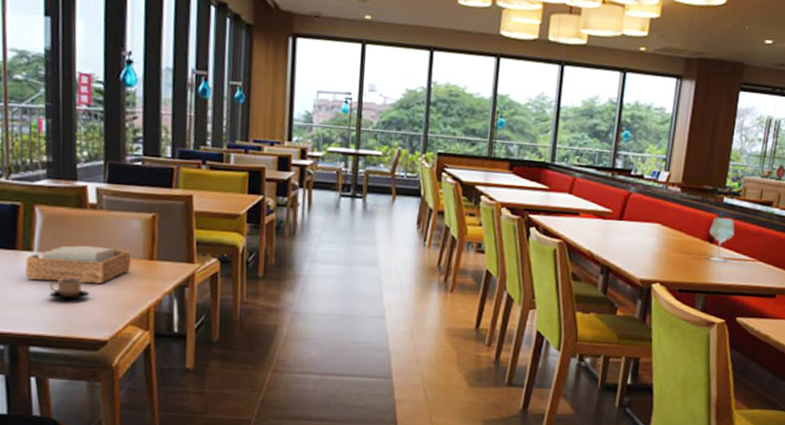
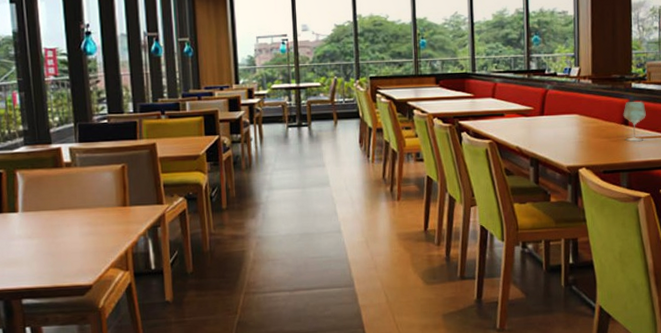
napkin holder: present [26,245,131,284] -> none [12,200,107,238]
cup: present [49,278,90,301] -> none [35,232,73,254]

